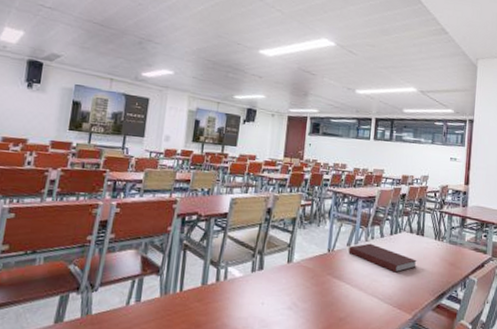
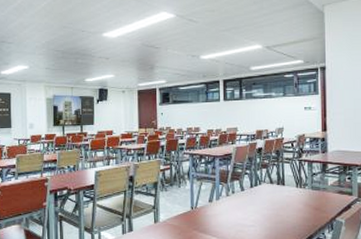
notebook: present [348,243,417,273] -> none [211,197,280,222]

